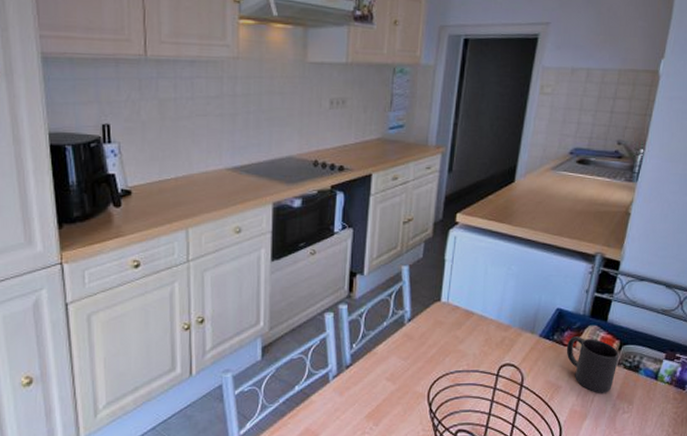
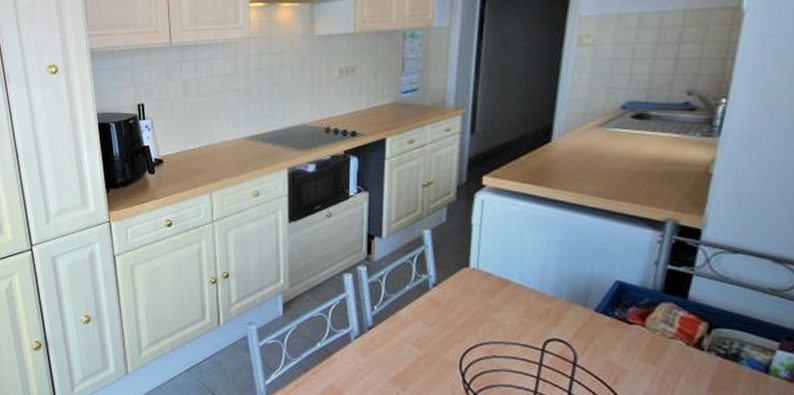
mug: present [566,336,619,393] -> none [632,314,708,383]

